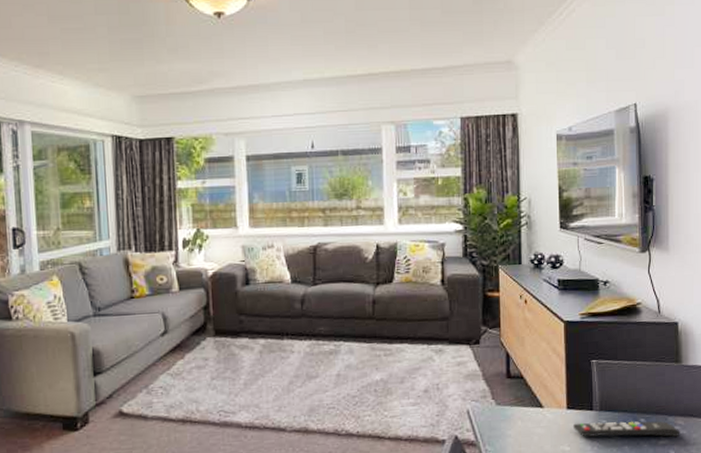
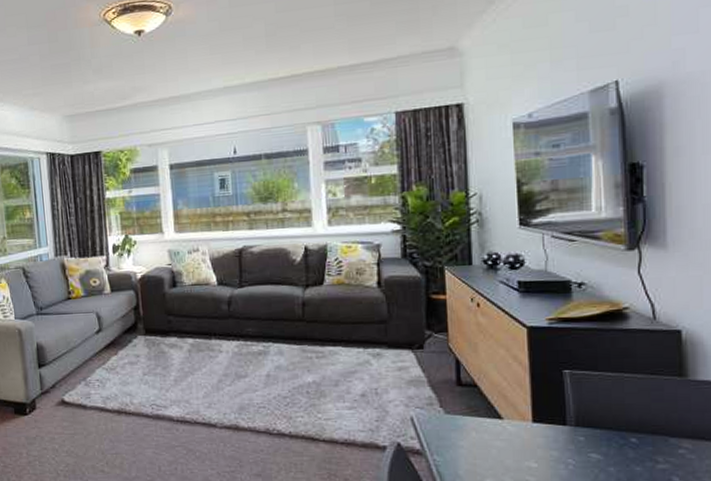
remote control: present [572,421,680,437] -> none [540,438,687,462]

